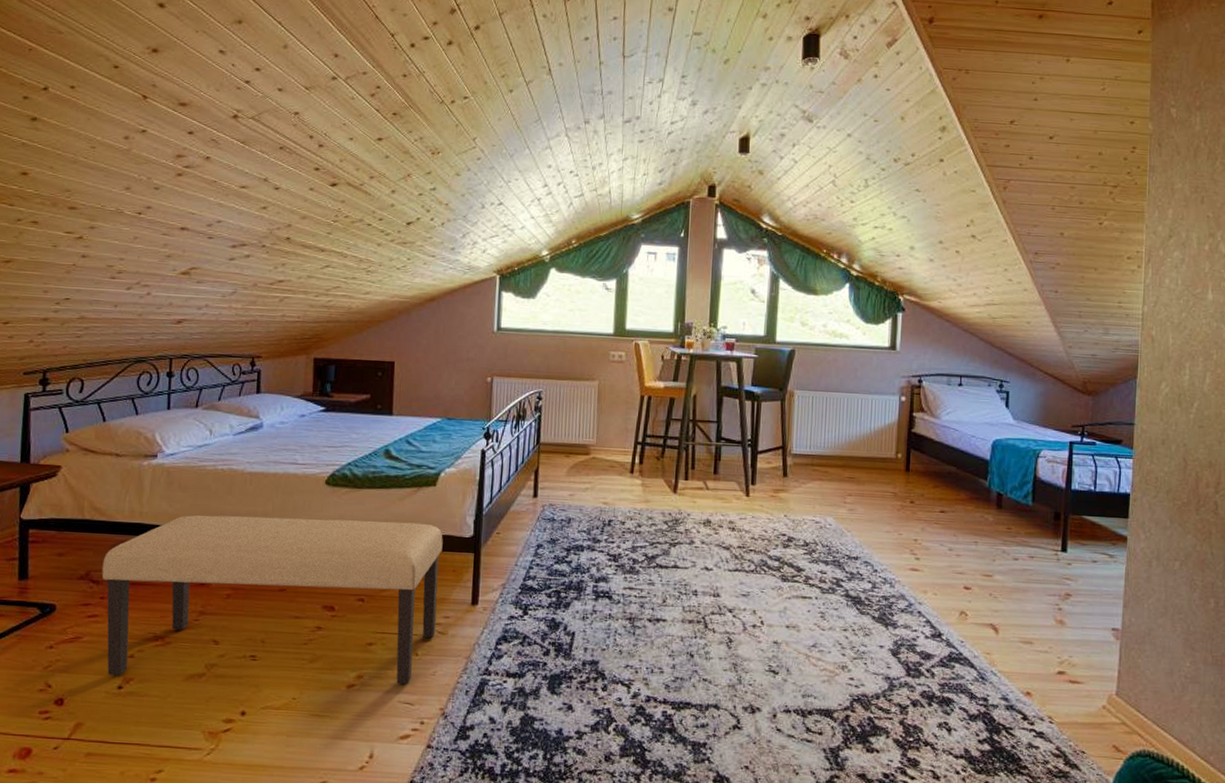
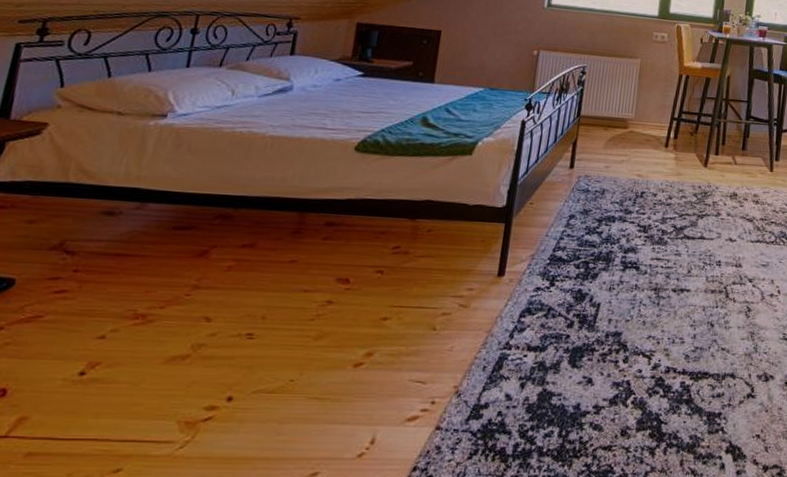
bench: present [101,514,443,685] -> none [69,179,475,361]

